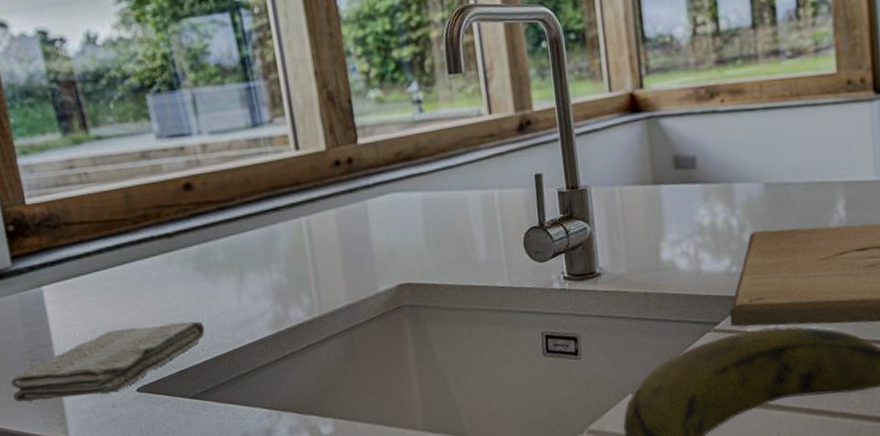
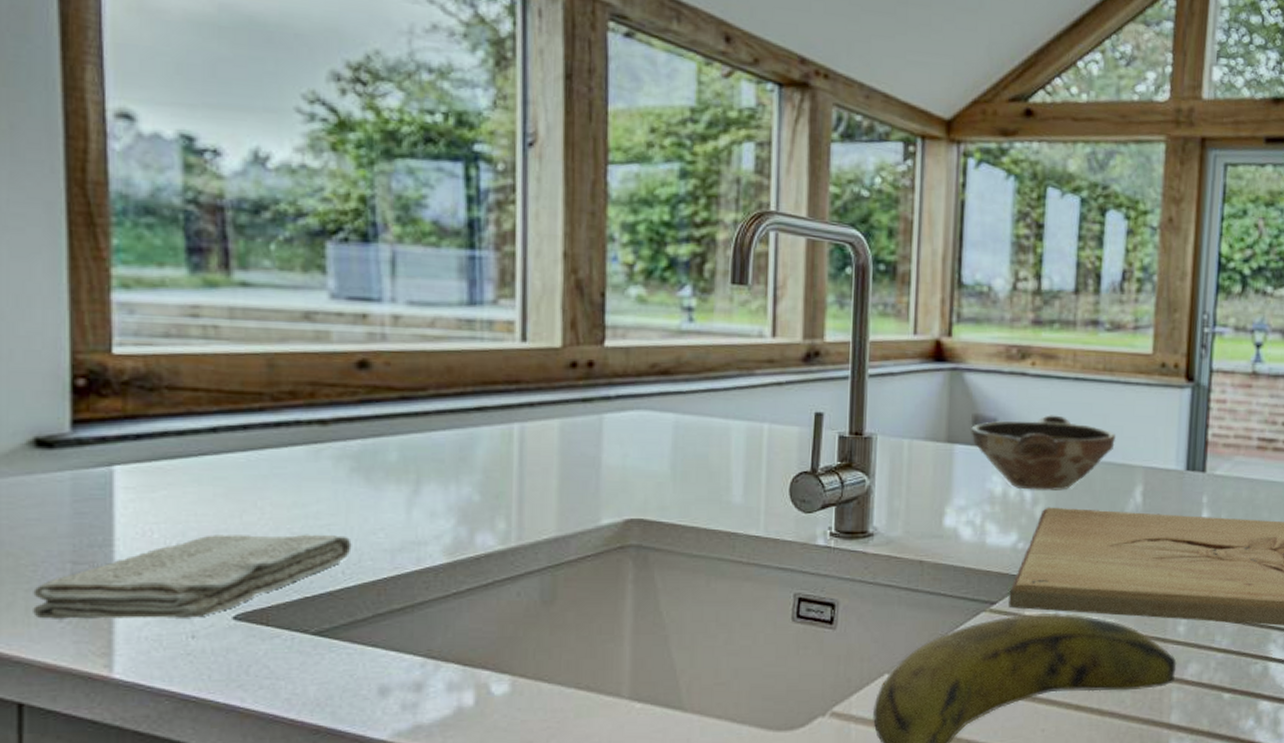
bowl: none [673,145,812,218] -> present [971,415,1116,490]

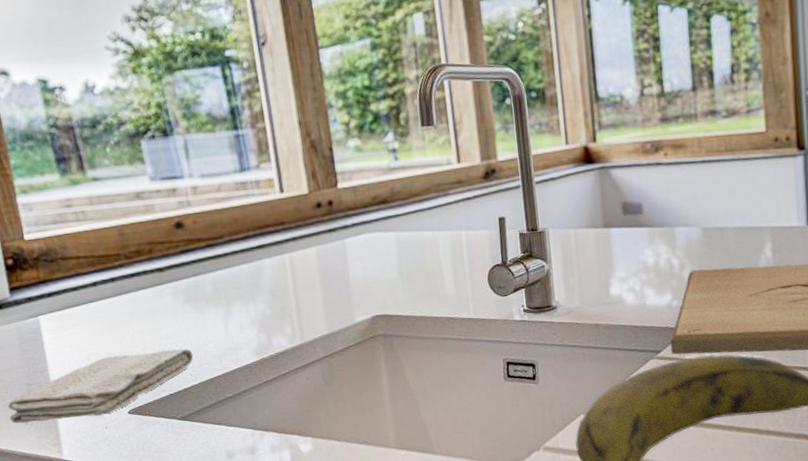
bowl: present [971,415,1116,490] -> none [622,194,743,258]

